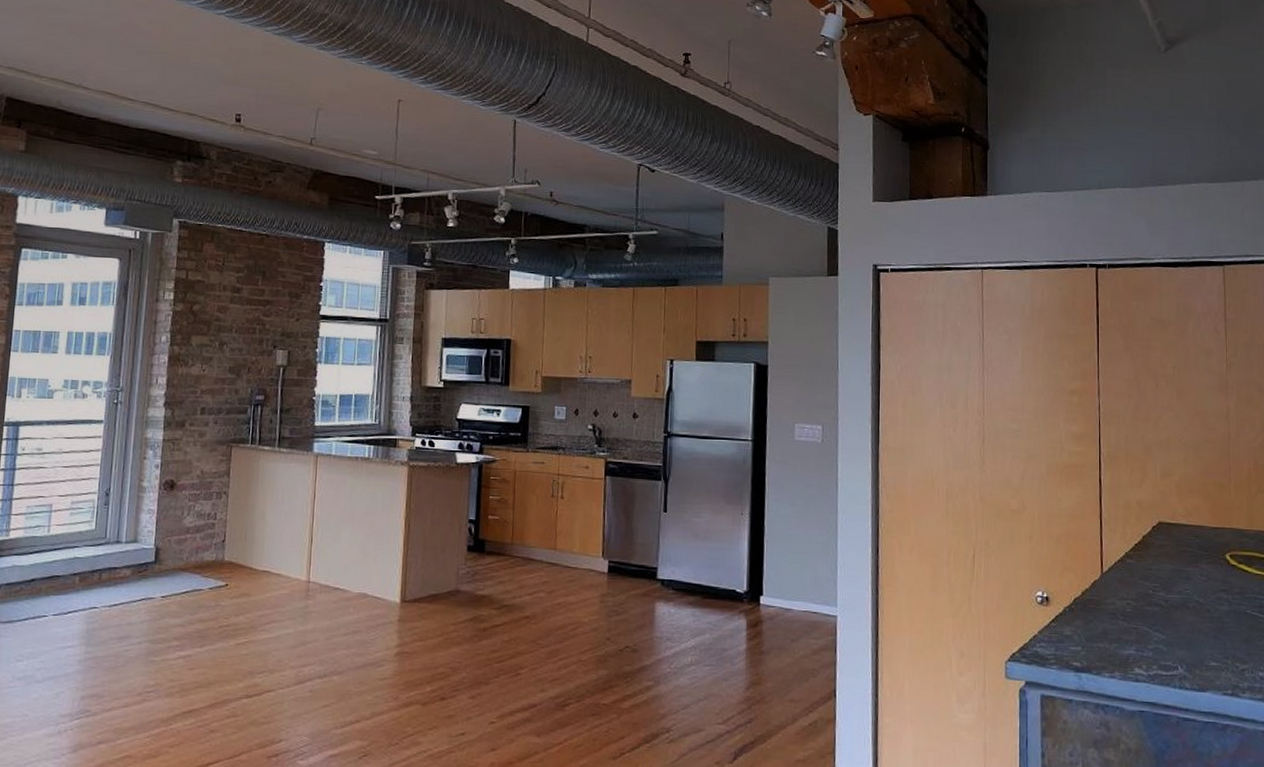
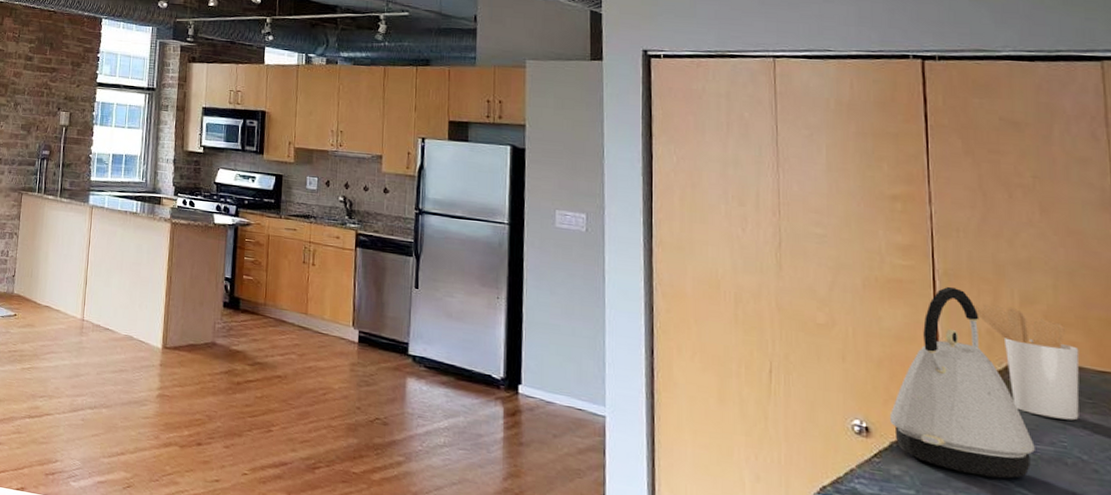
kettle: none [1064,467,1167,627] -> present [889,286,1035,479]
utensil holder: none [1127,480,1200,571] -> present [972,304,1080,421]

